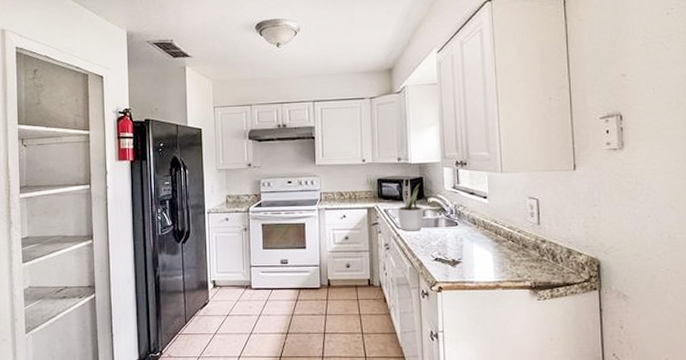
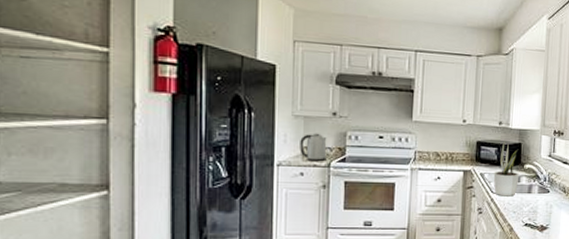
kettle: none [224,183,246,208] -> present [300,133,327,162]

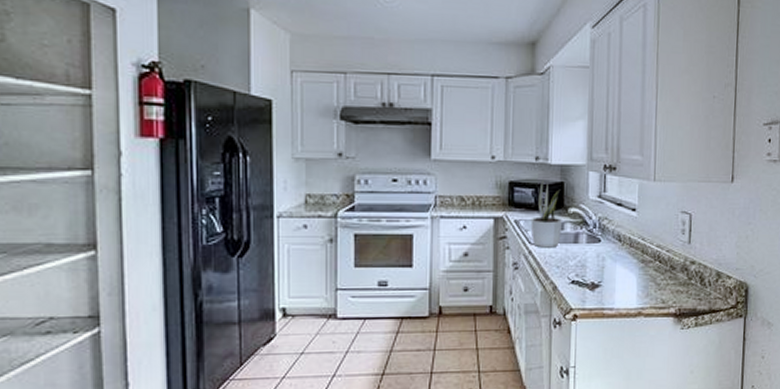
kettle: present [300,133,327,162] -> none [302,177,333,212]

